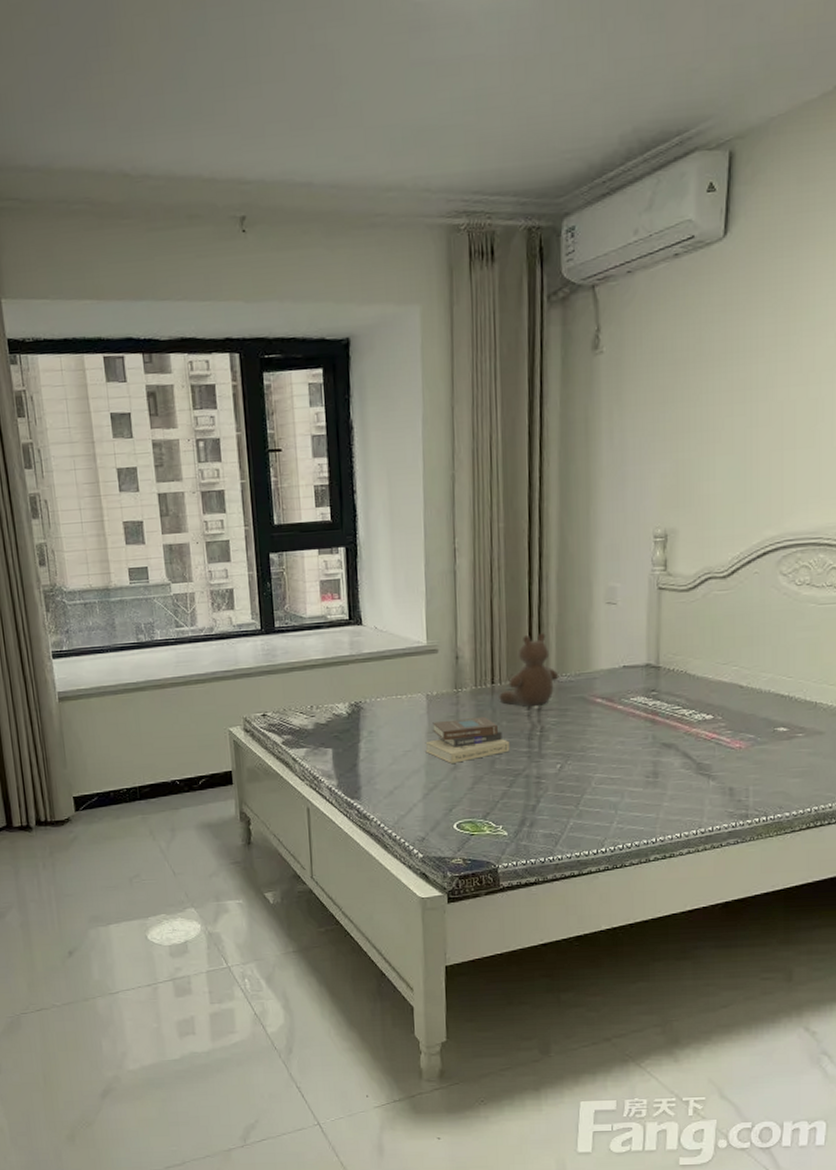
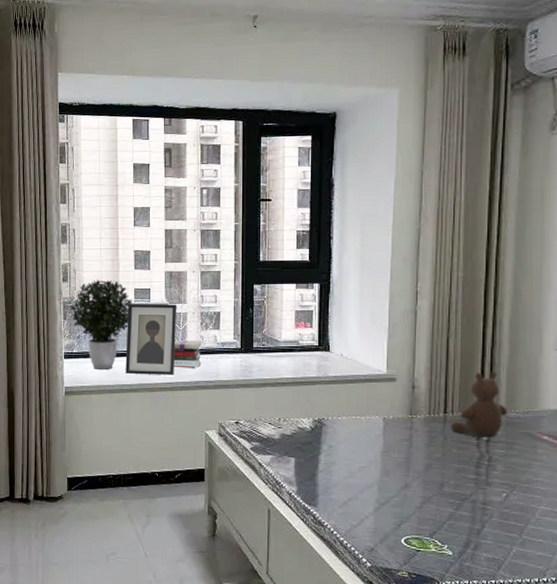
potted plant: none [52,560,128,668] -> present [70,279,133,370]
picture frame: none [123,583,186,671] -> present [125,303,177,375]
books: none [183,624,217,659] -> present [173,340,202,368]
books: present [425,716,510,763] -> none [379,442,458,483]

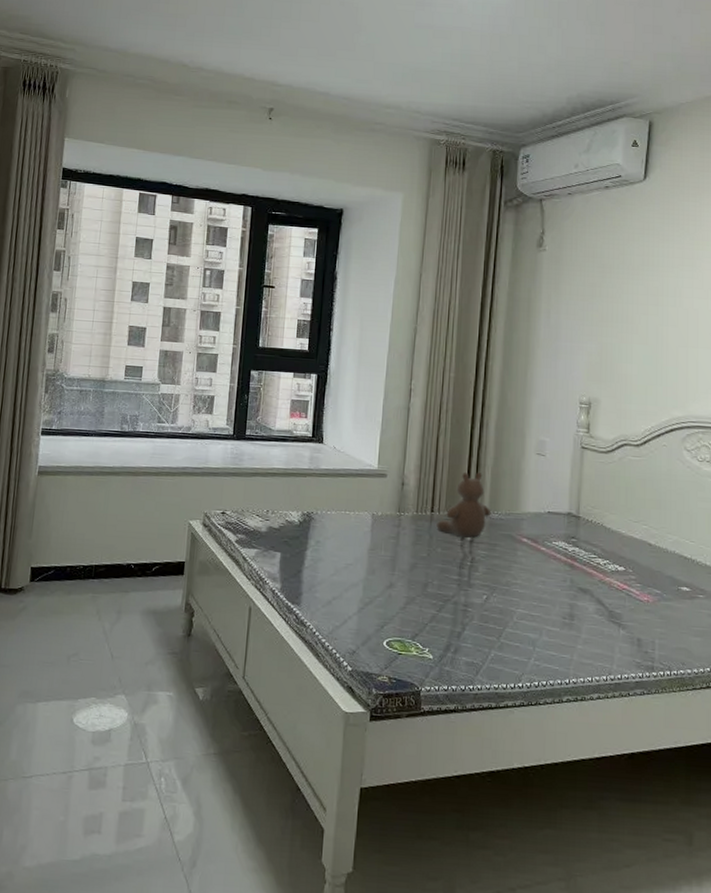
potted plant: present [70,279,133,370] -> none [53,353,123,450]
picture frame: present [125,303,177,375] -> none [107,380,170,460]
books: present [173,340,202,368] -> none [160,423,192,454]

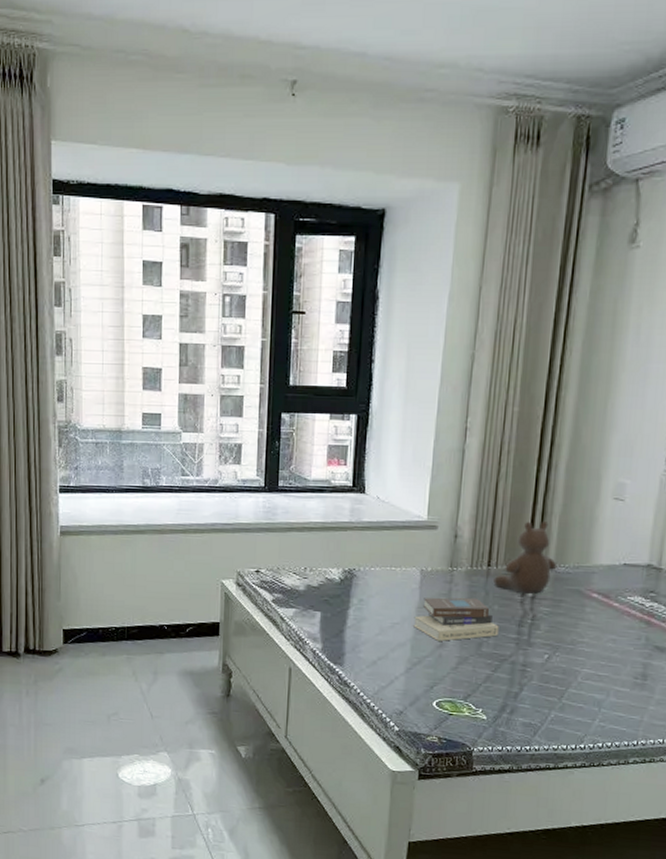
books: none [365,540,442,582] -> present [413,597,499,641]

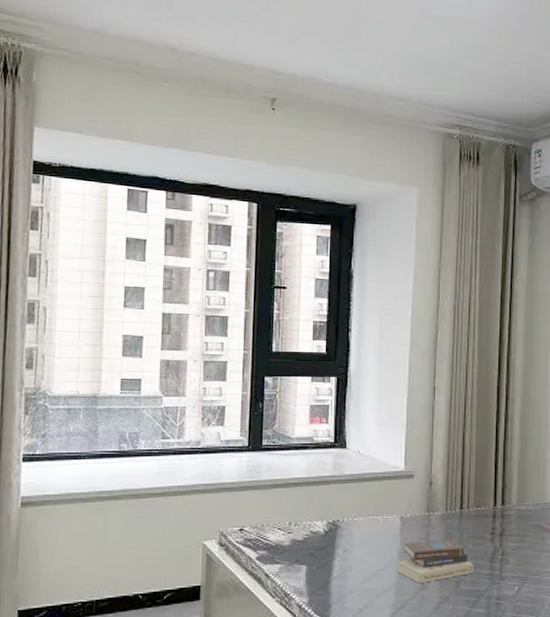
teddy bear: present [493,521,557,595] -> none [466,466,520,533]

